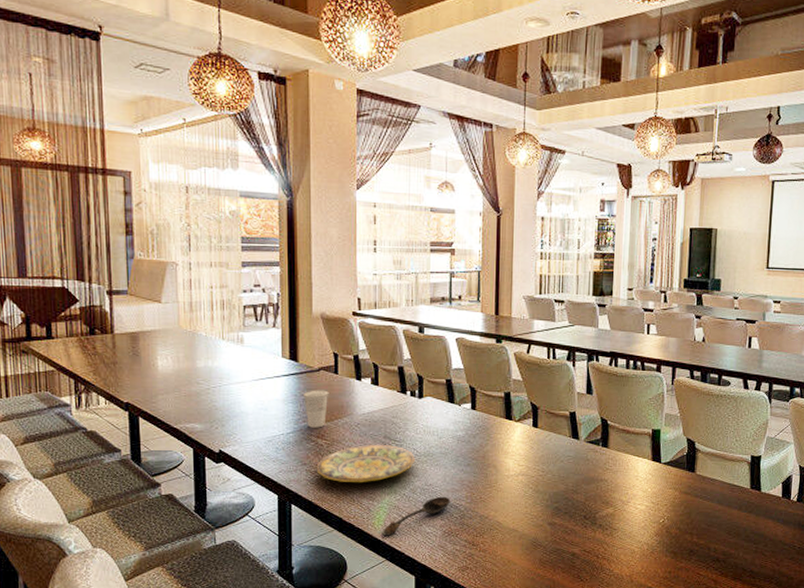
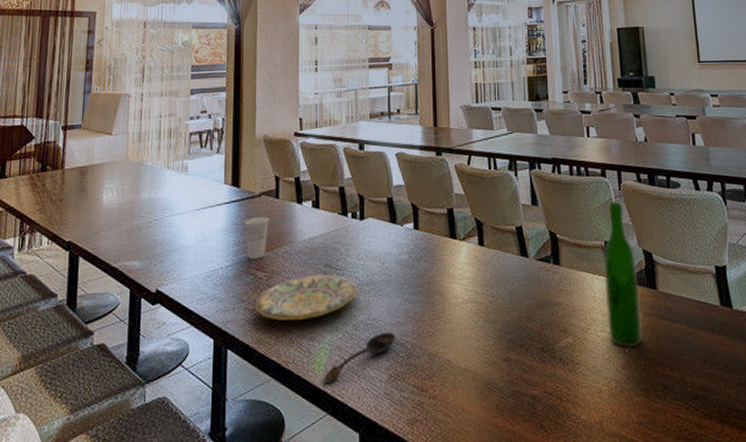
wine bottle: none [646,395,679,519] -> present [604,201,642,349]

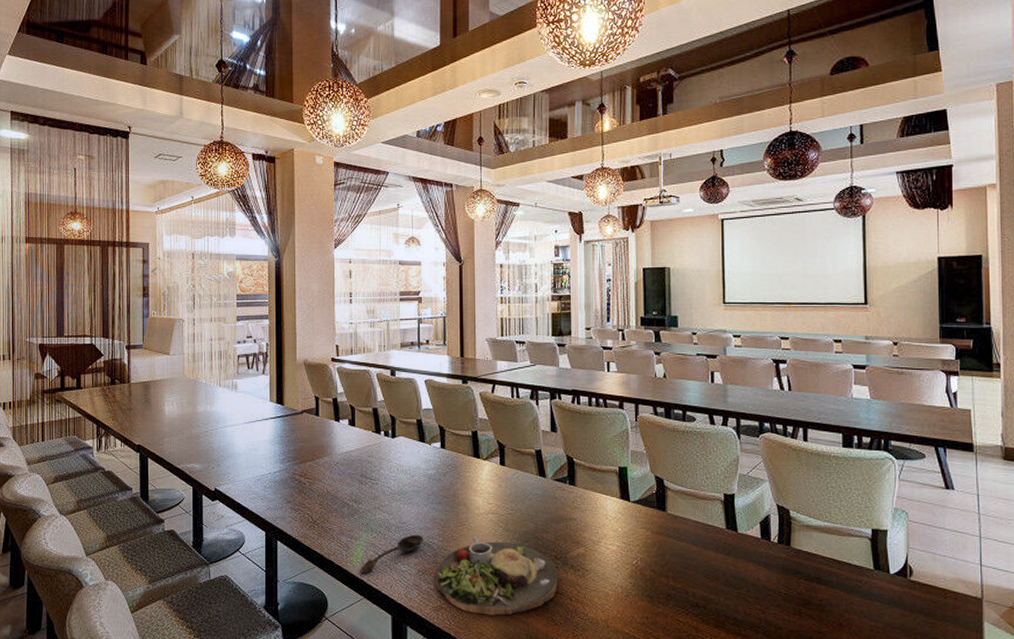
cup: present [243,216,270,259] -> none [287,431,311,467]
plate: present [256,274,357,320] -> none [301,483,389,520]
dinner plate: none [408,330,546,426] -> present [434,536,558,615]
wine bottle: present [604,201,642,349] -> none [616,432,649,561]

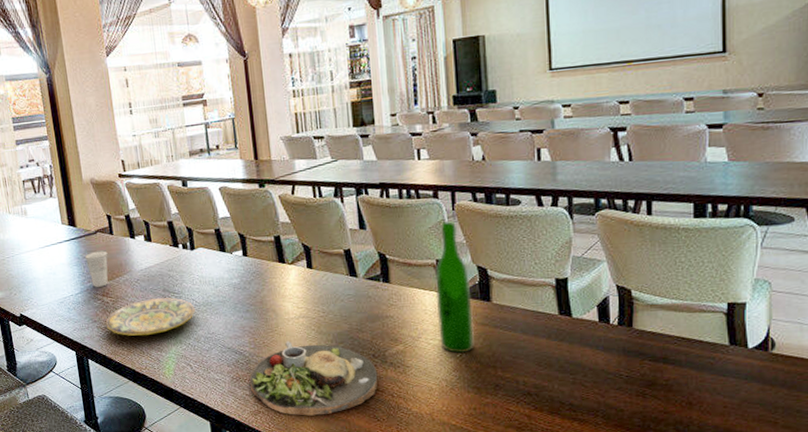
cup: none [287,431,311,467] -> present [84,251,108,287]
plate: none [301,483,389,520] -> present [106,298,195,336]
spoon: present [359,534,423,574] -> none [173,343,234,385]
wine bottle: none [616,432,649,561] -> present [435,221,474,354]

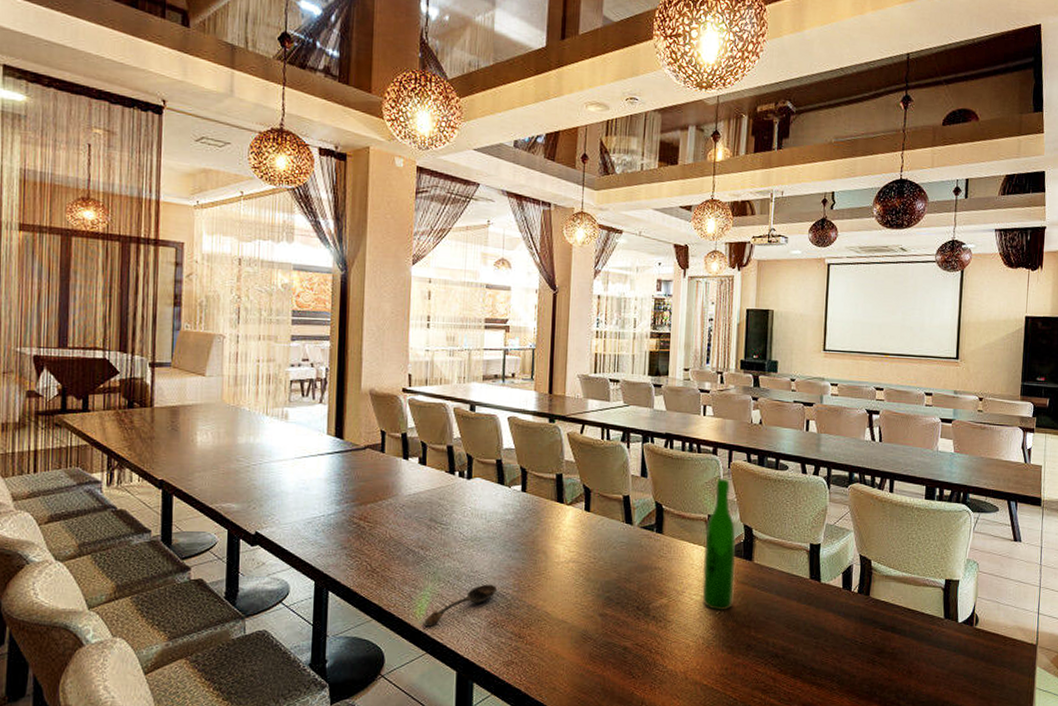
cup: present [84,251,108,287] -> none [346,469,375,509]
plate: present [106,298,195,336] -> none [358,528,461,568]
spoon: none [173,343,234,385] -> present [423,584,497,627]
dinner plate: present [249,341,378,416] -> none [506,586,639,669]

